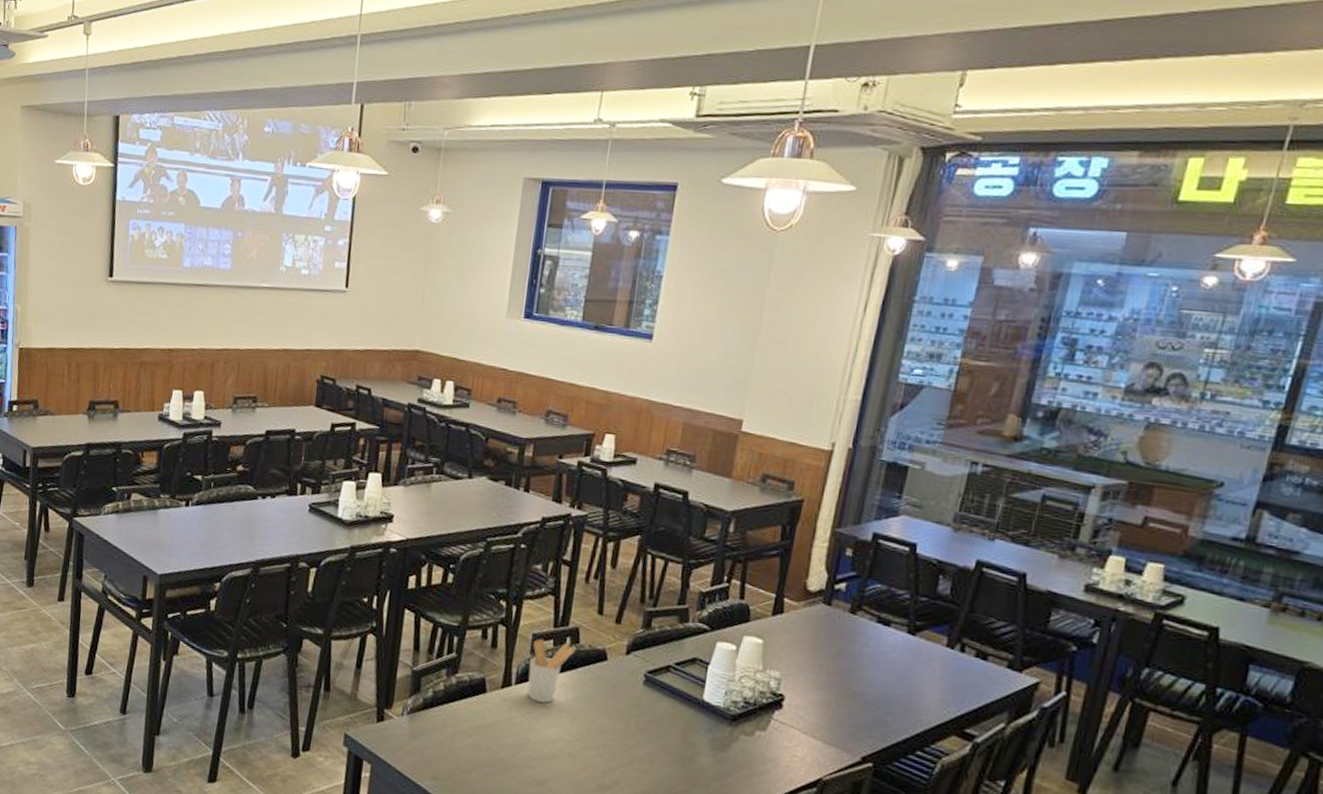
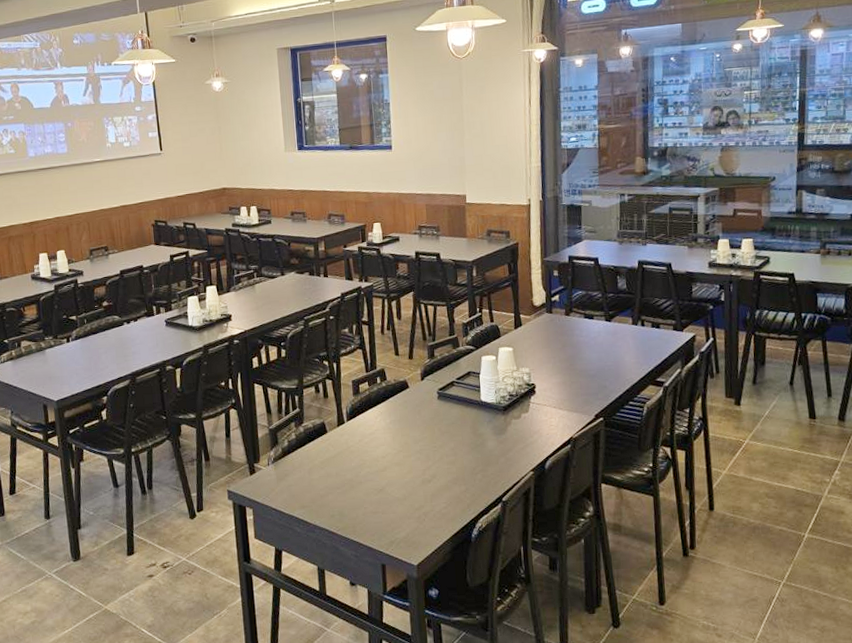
utensil holder: present [527,638,576,703] -> none [353,382,385,431]

